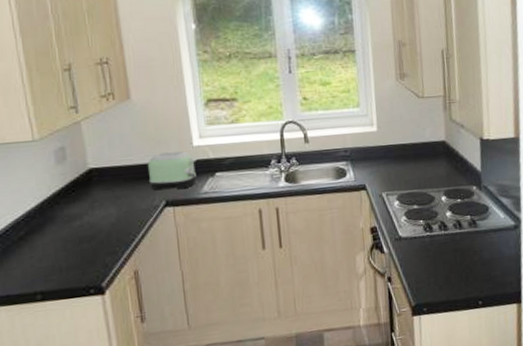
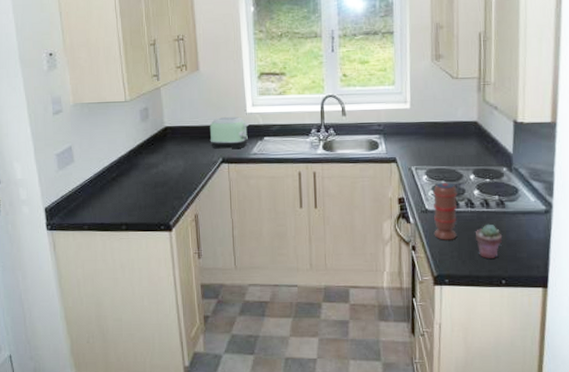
spice grinder: none [406,206,432,268] -> present [433,182,457,240]
potted succulent: none [451,245,477,281] -> present [476,224,503,259]

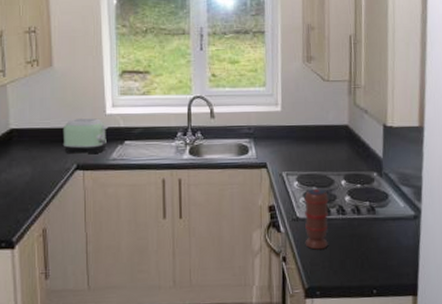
potted succulent: present [476,224,503,259] -> none [347,231,374,268]

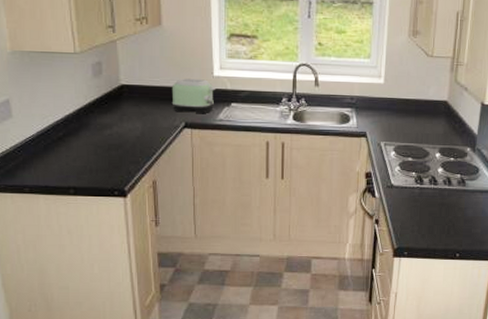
spice grinder: present [304,188,329,250] -> none [397,159,423,215]

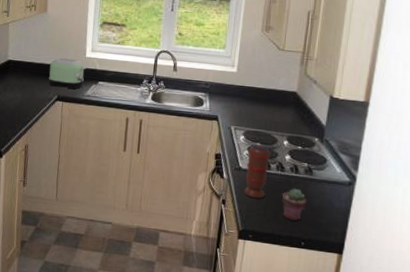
spice grinder: none [397,159,423,215] -> present [244,144,270,199]
potted succulent: none [436,200,461,233] -> present [282,188,307,221]

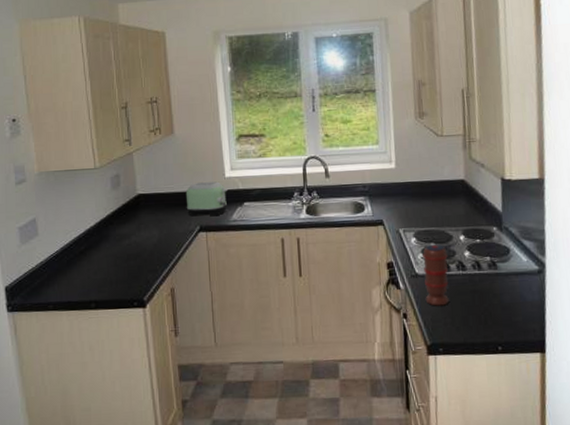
potted succulent: present [282,188,307,221] -> none [469,287,497,324]

